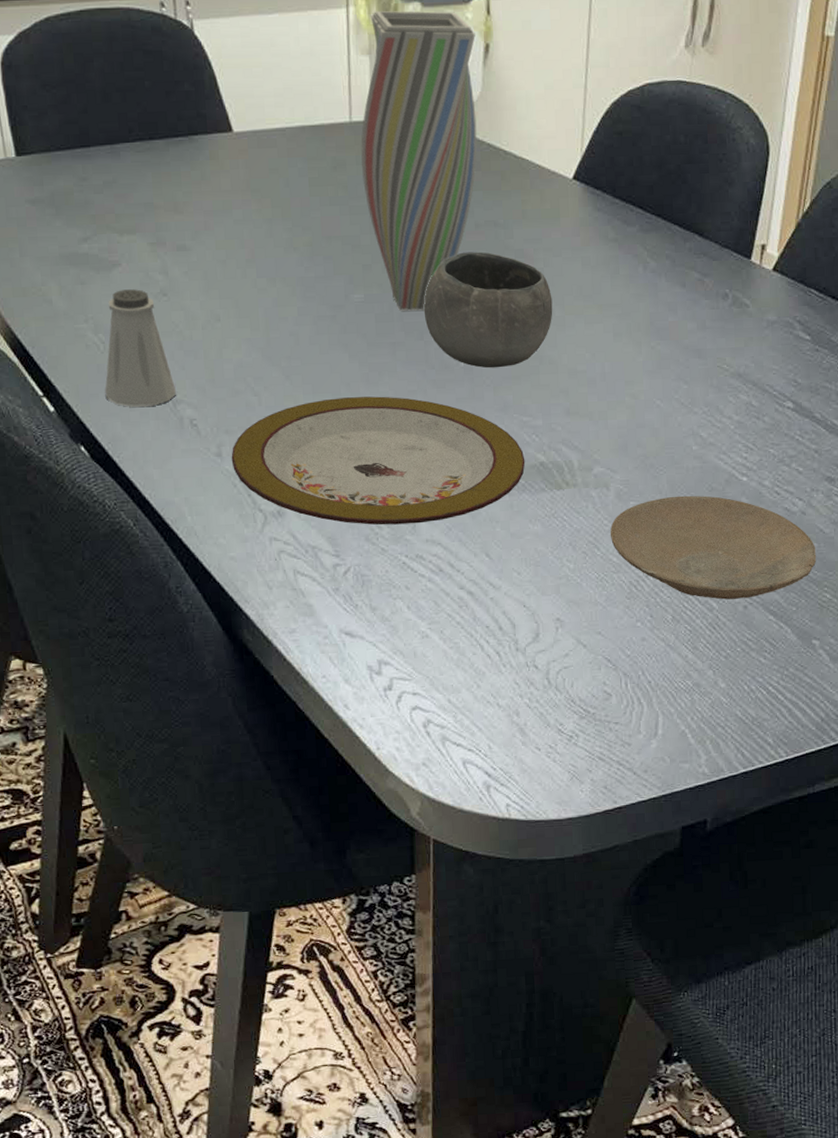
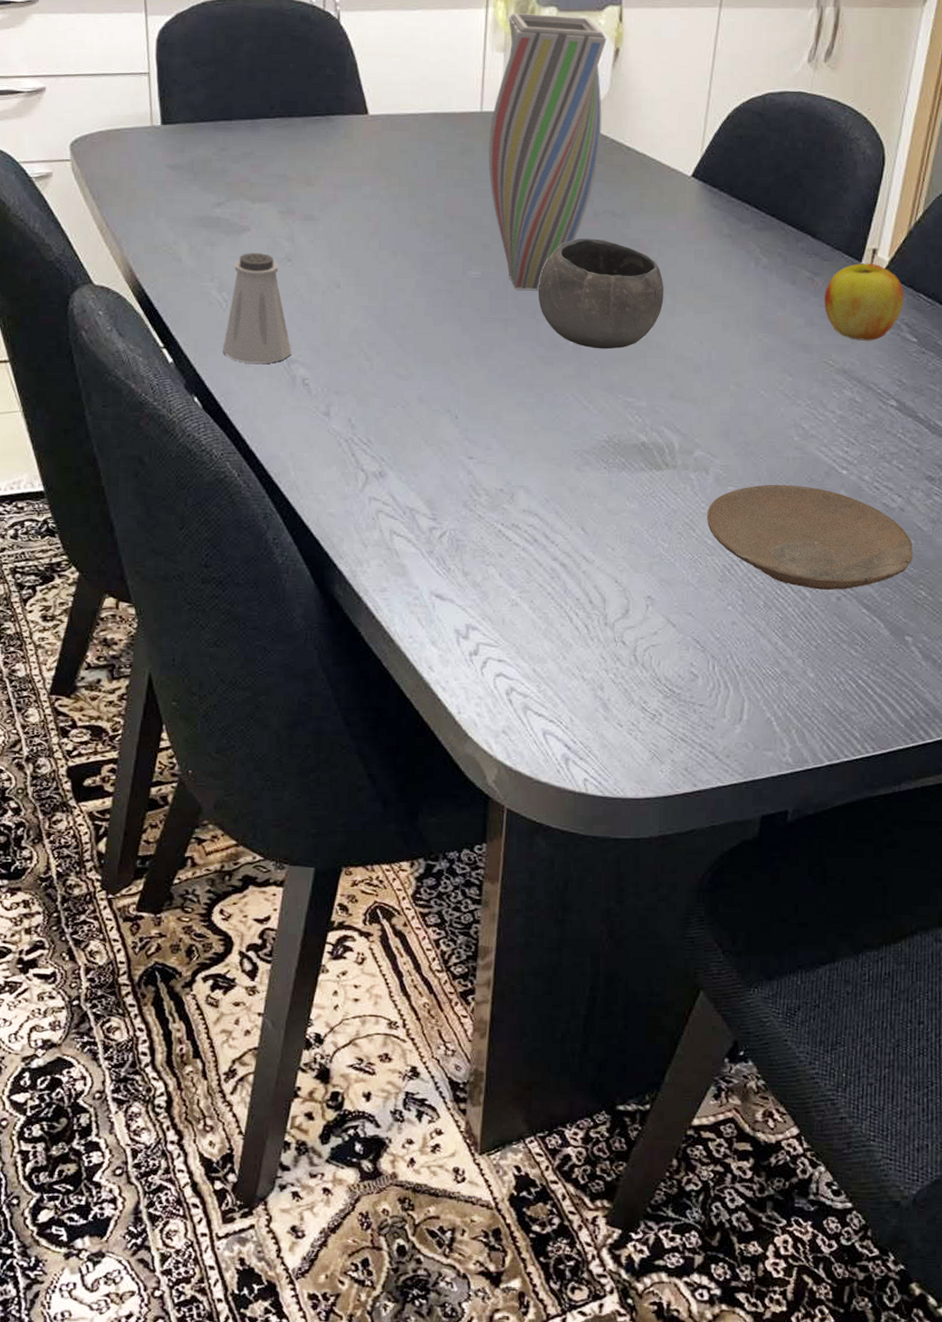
plate: present [231,396,526,525] -> none [339,367,627,494]
apple: none [715,259,796,342] -> present [825,262,904,341]

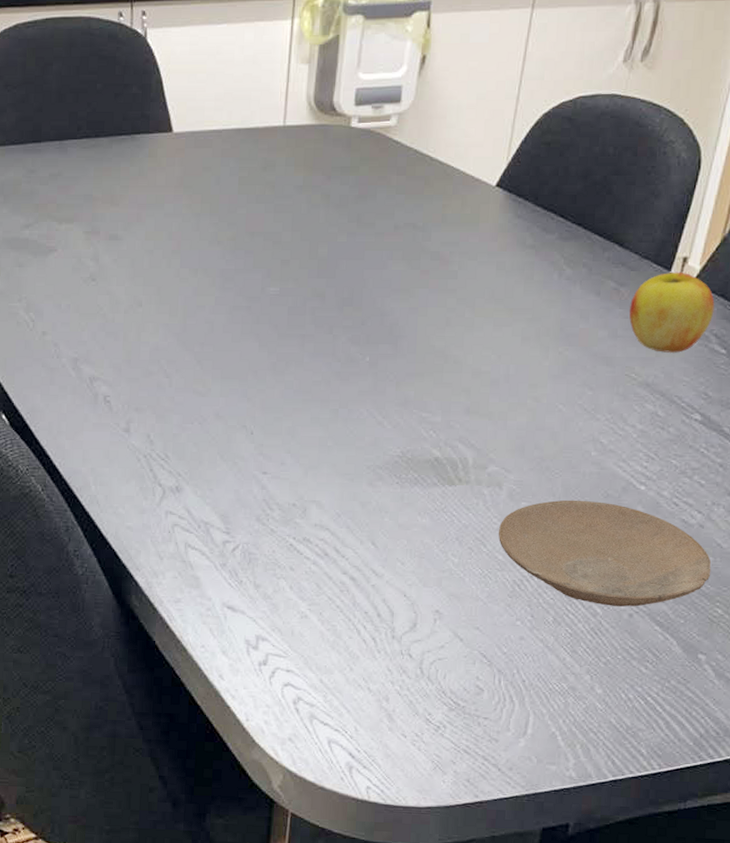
saltshaker: present [223,253,292,364] -> none [29,273,95,381]
vase: present [489,12,607,290] -> none [290,22,414,305]
bowl: present [537,238,664,349] -> none [335,252,464,364]

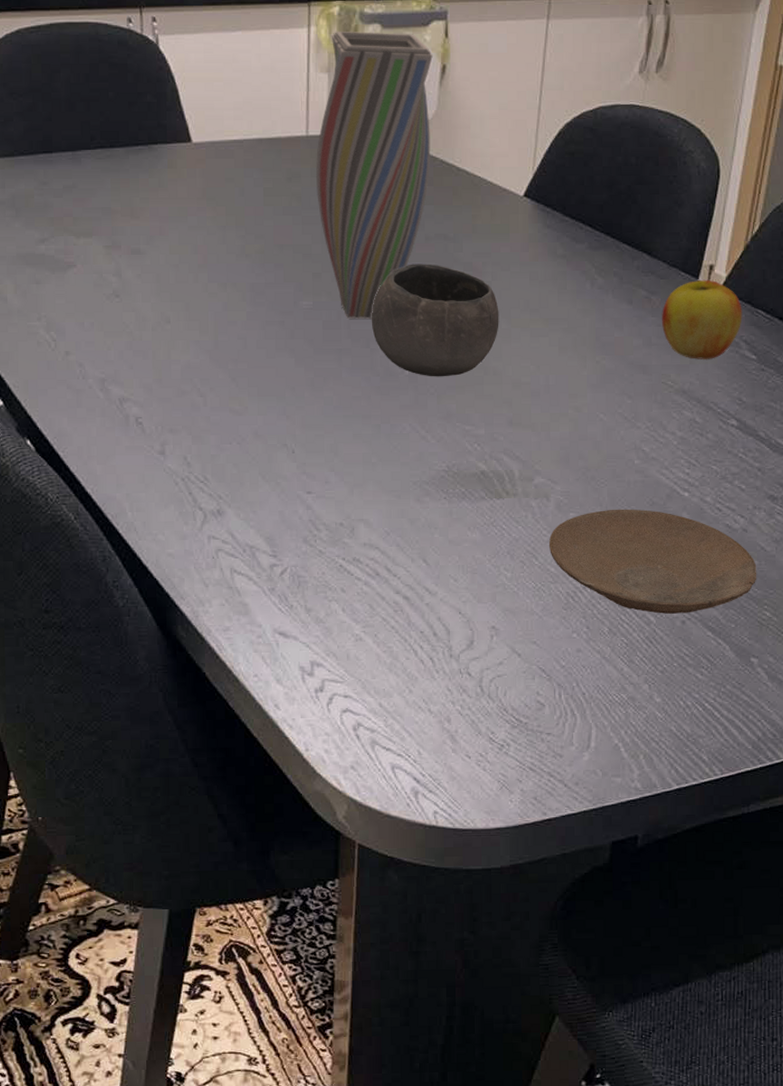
vase: none [290,22,414,305] -> present [316,30,433,319]
bowl: none [335,252,464,364] -> present [371,263,499,377]

